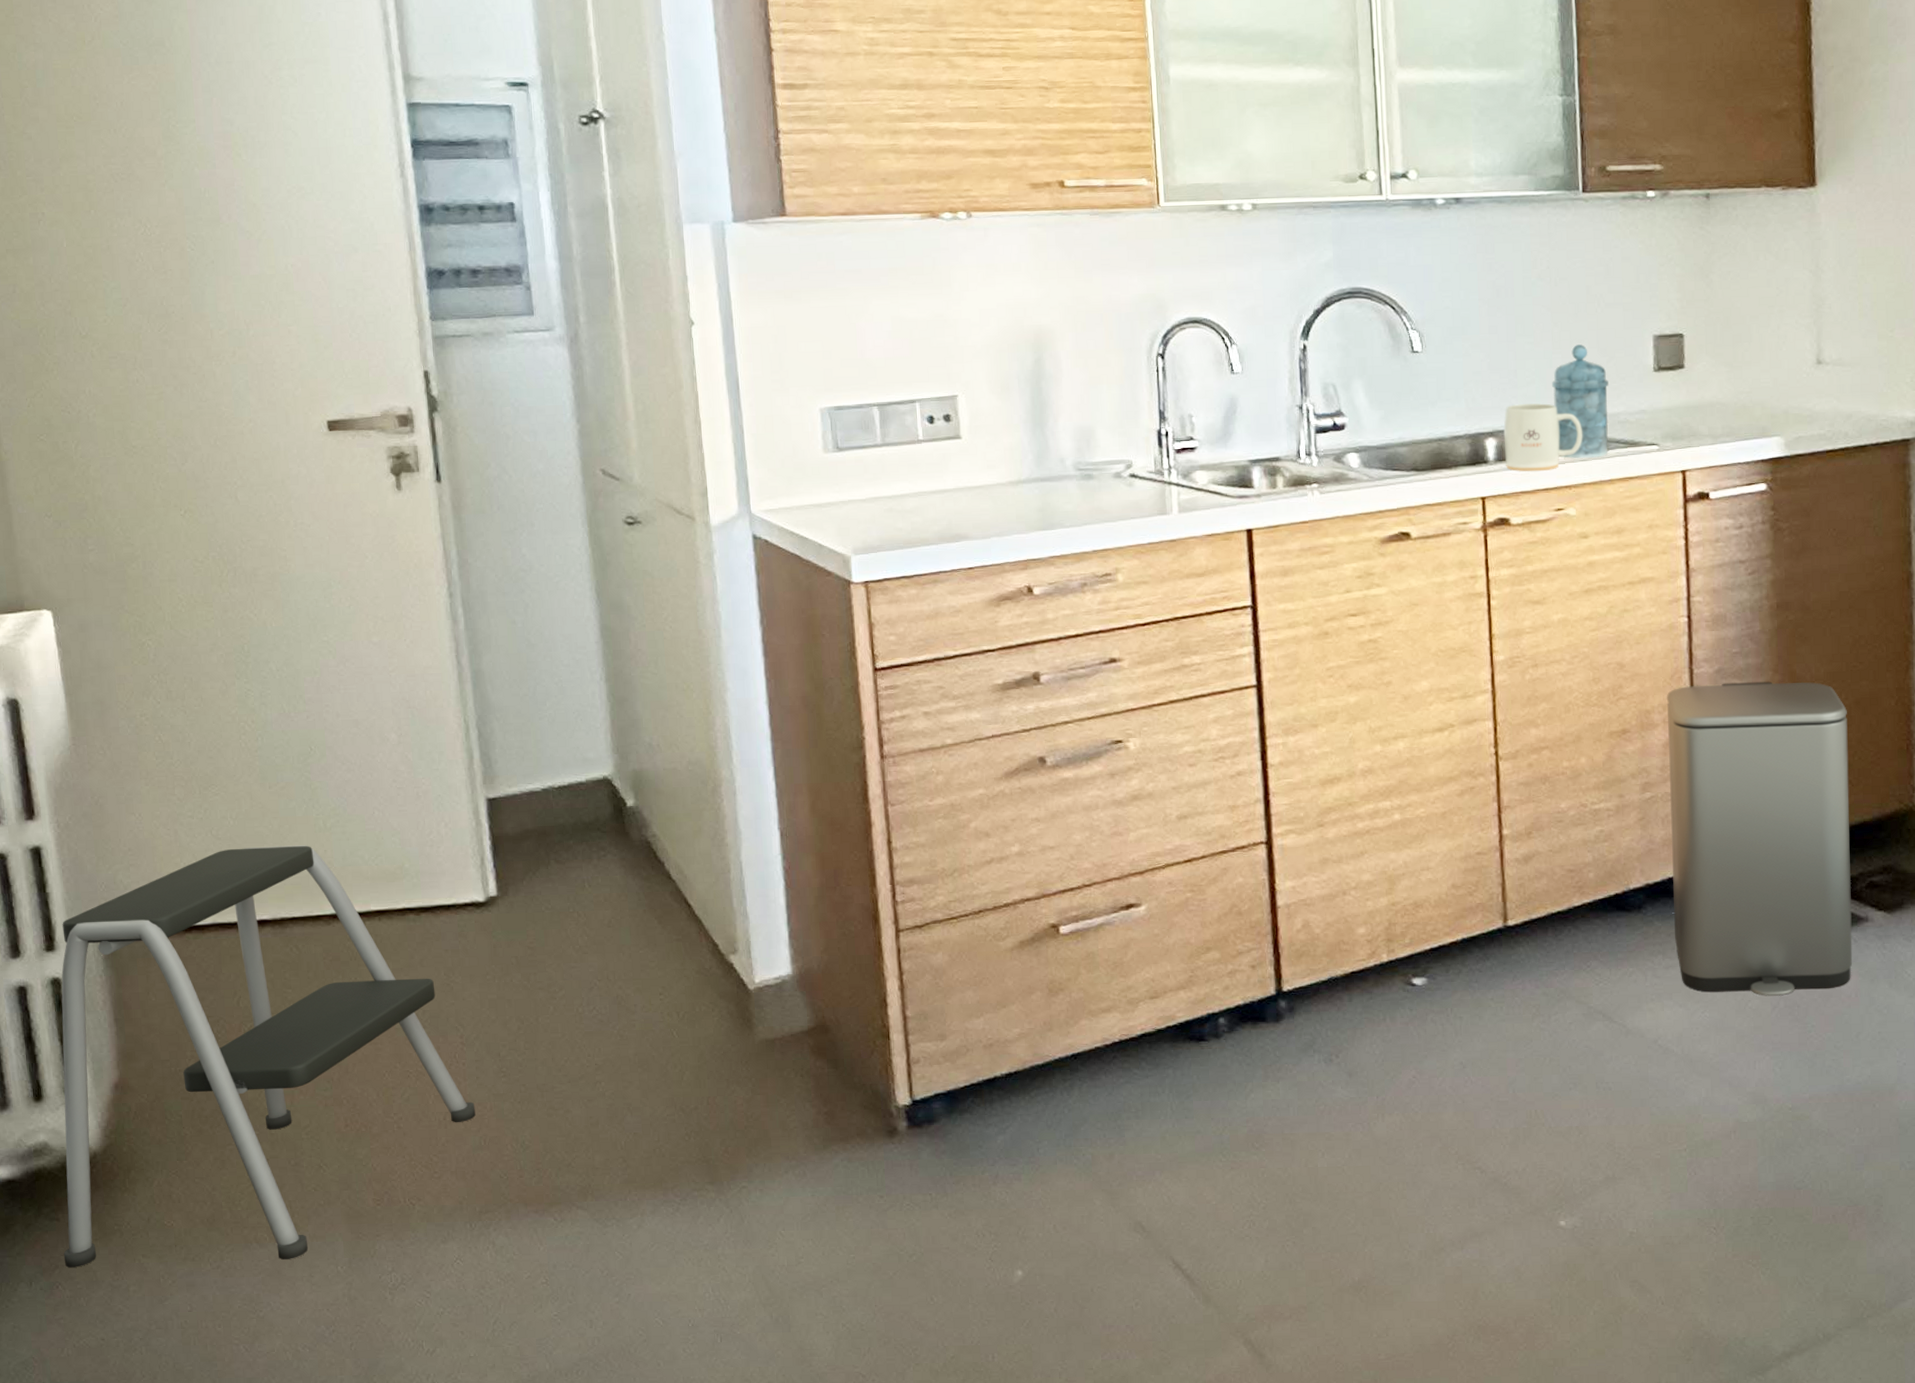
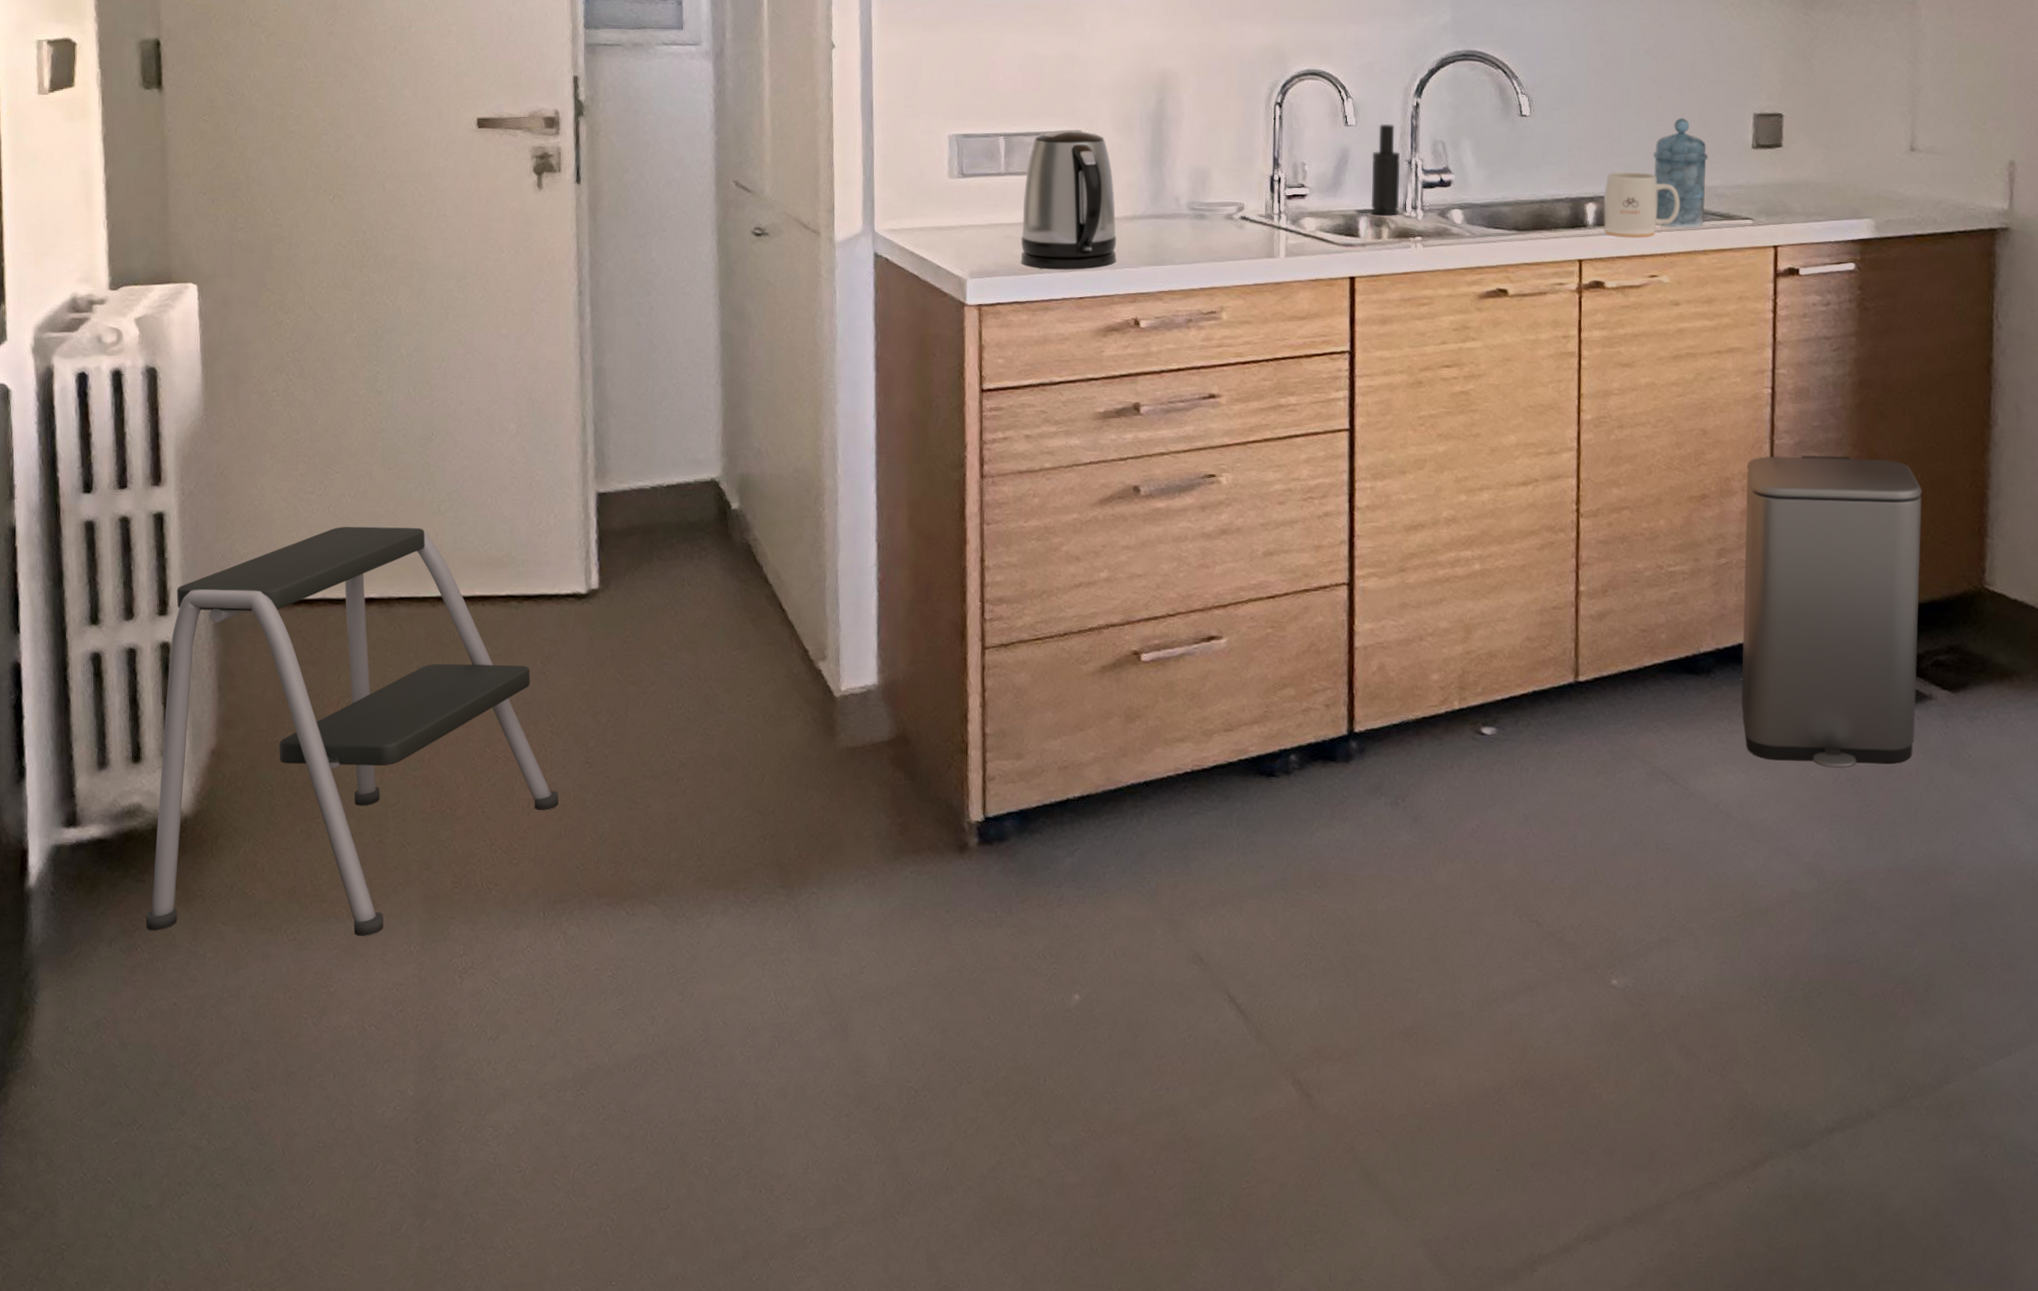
kettle: none [903,395,1004,541] -> present [1021,130,1117,270]
soap dispenser: none [1261,368,1293,464] -> present [1371,123,1401,216]

